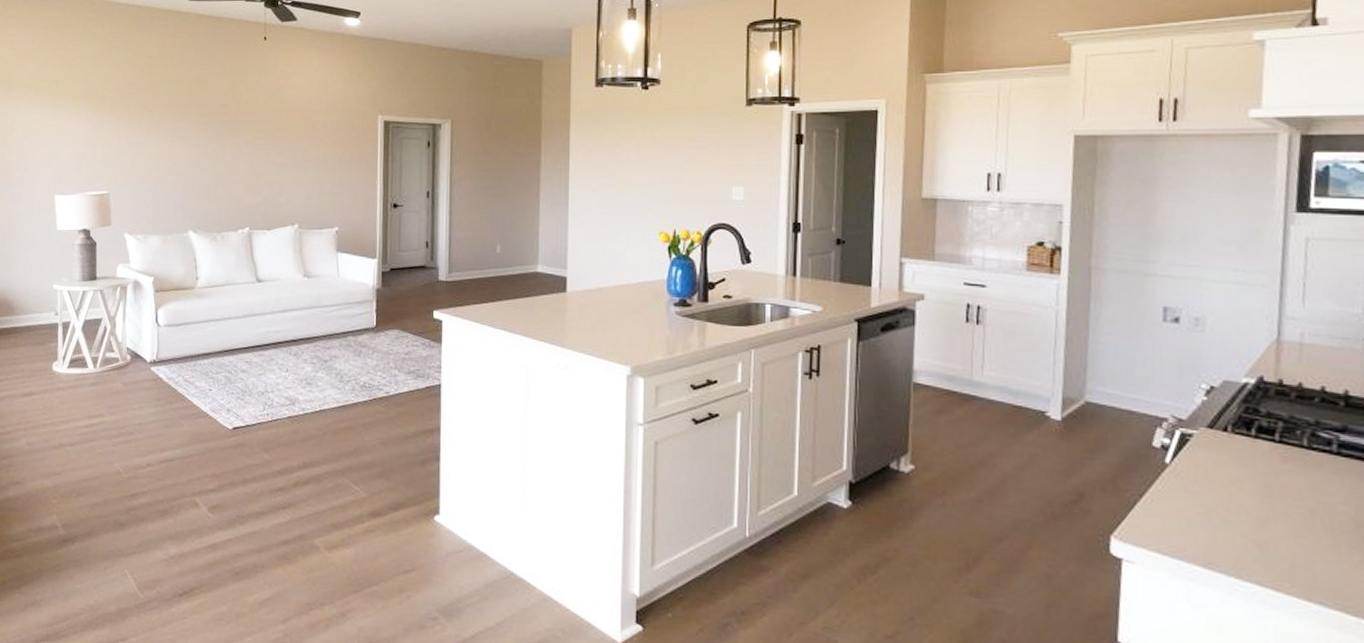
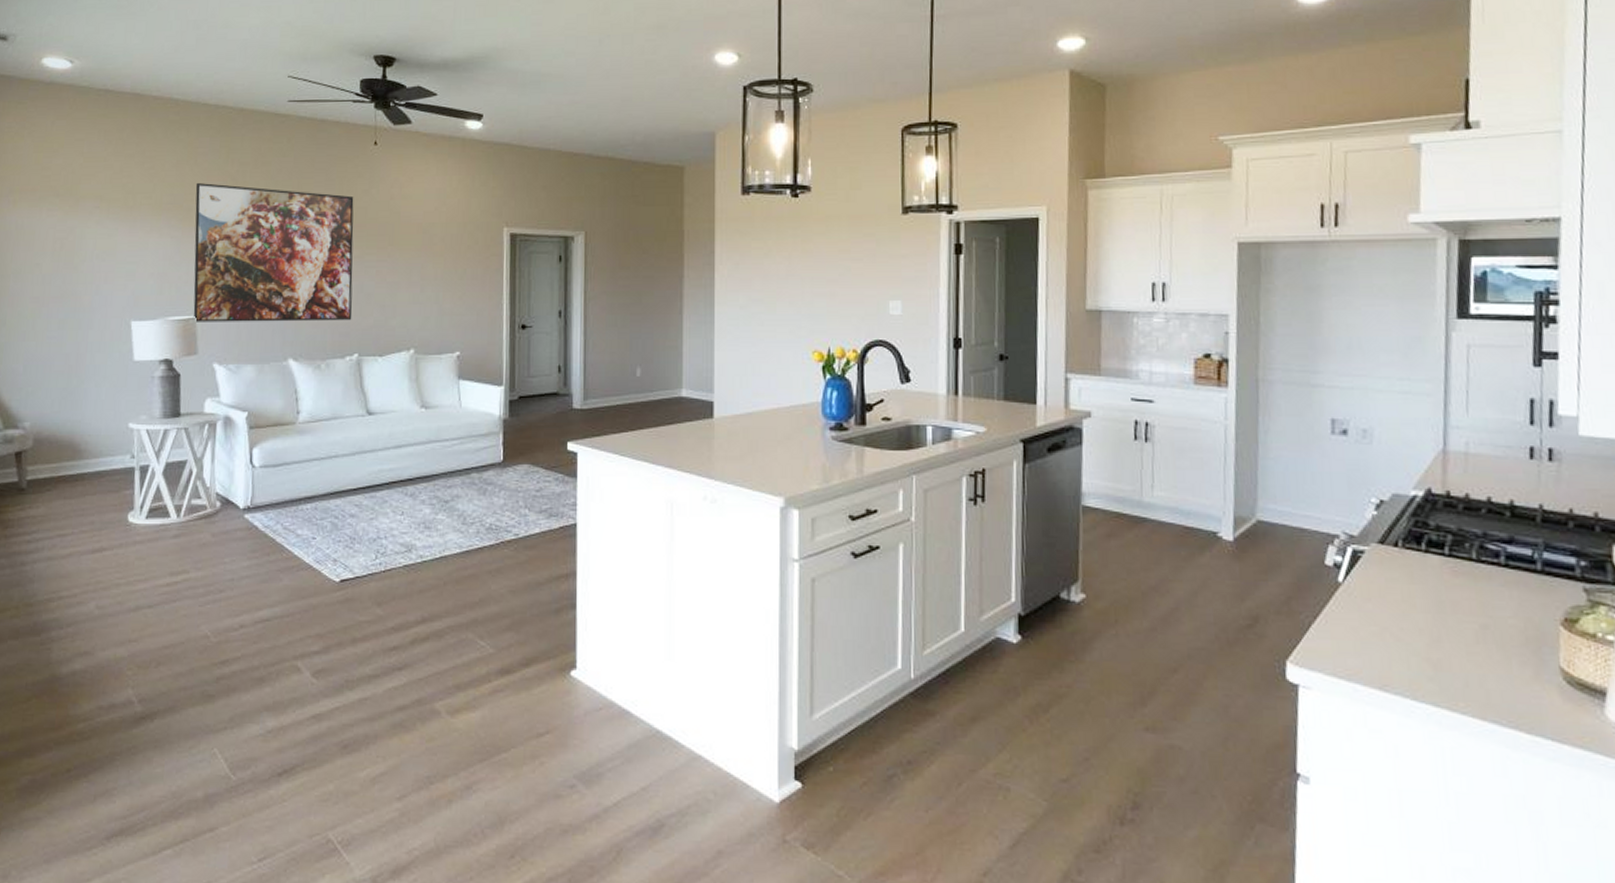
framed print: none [107,74,246,198] -> present [193,183,354,322]

